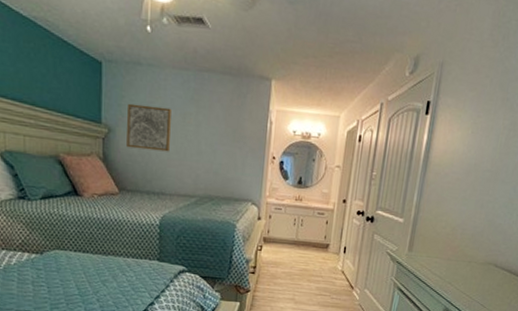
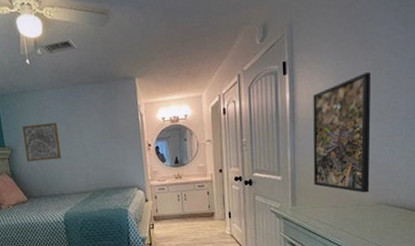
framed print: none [433,131,506,251] -> present [313,72,371,193]

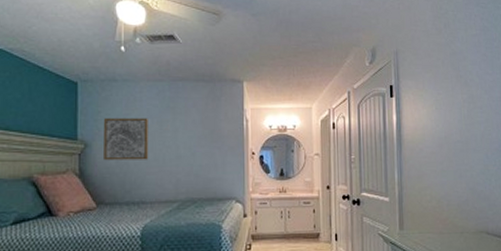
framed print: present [313,72,371,193] -> none [417,105,471,220]

